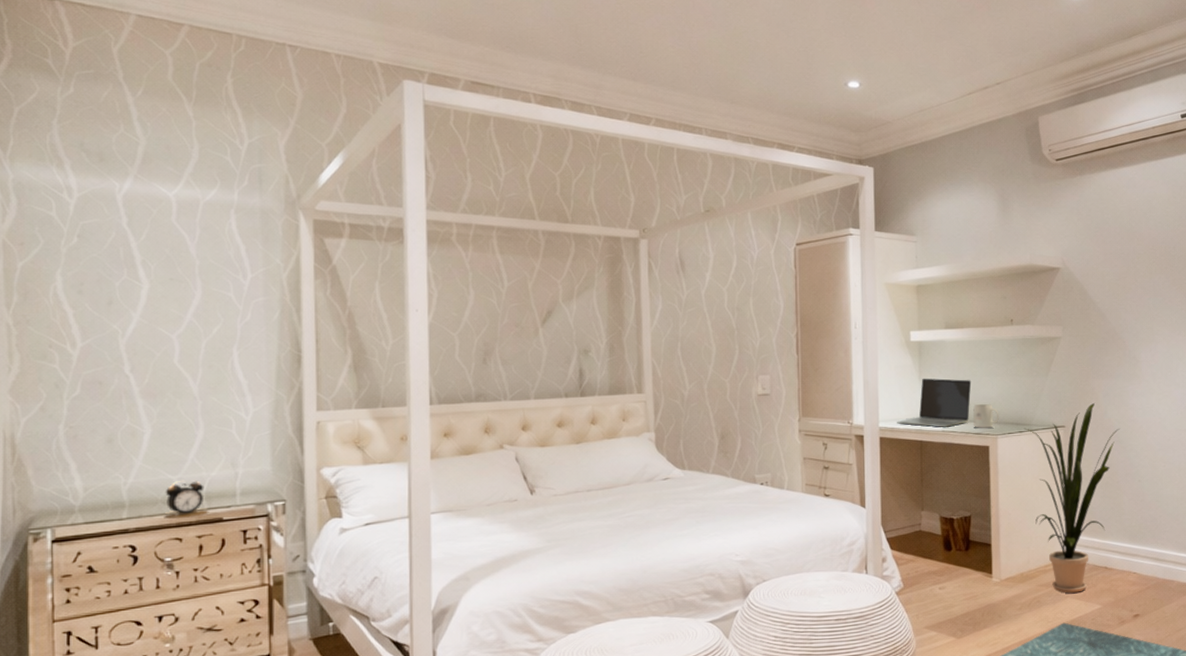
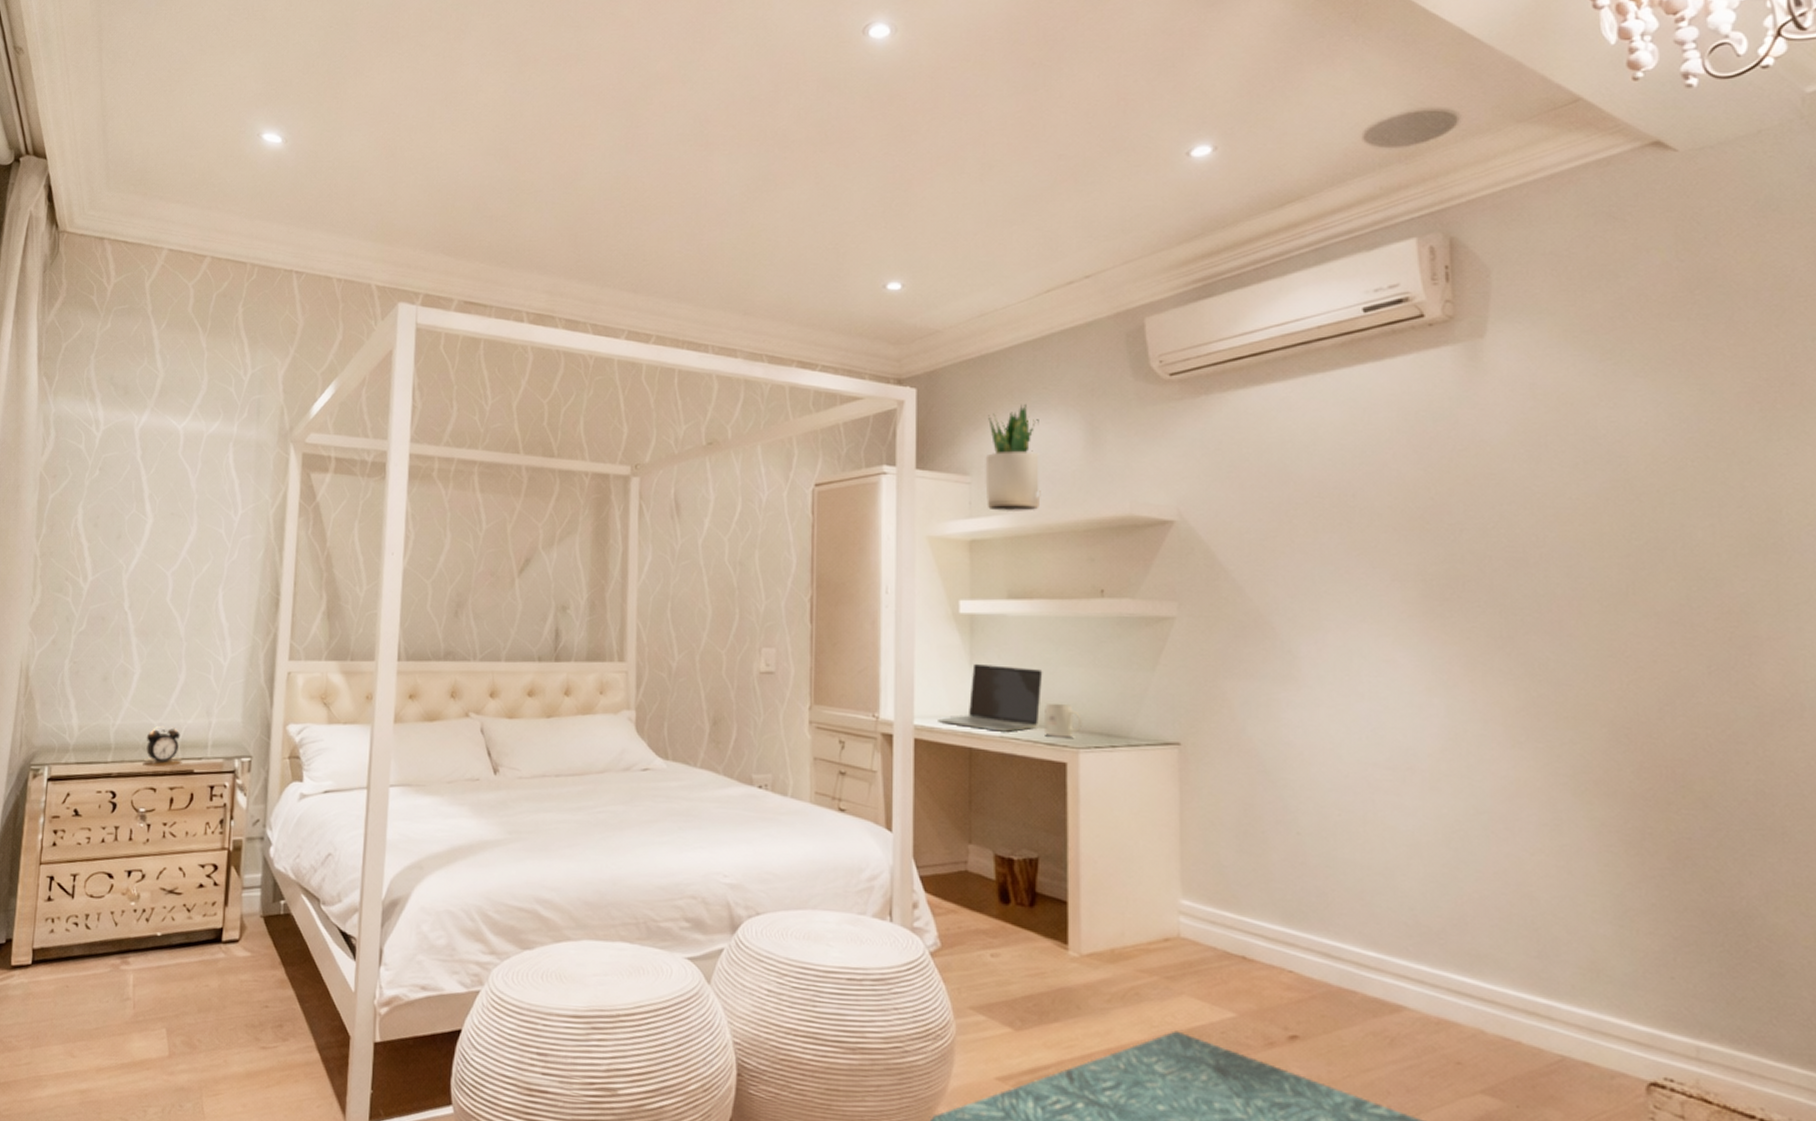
planter: none [927,180,968,263] -> present [985,403,1041,511]
house plant: present [1024,403,1120,593] -> none [1118,714,1266,989]

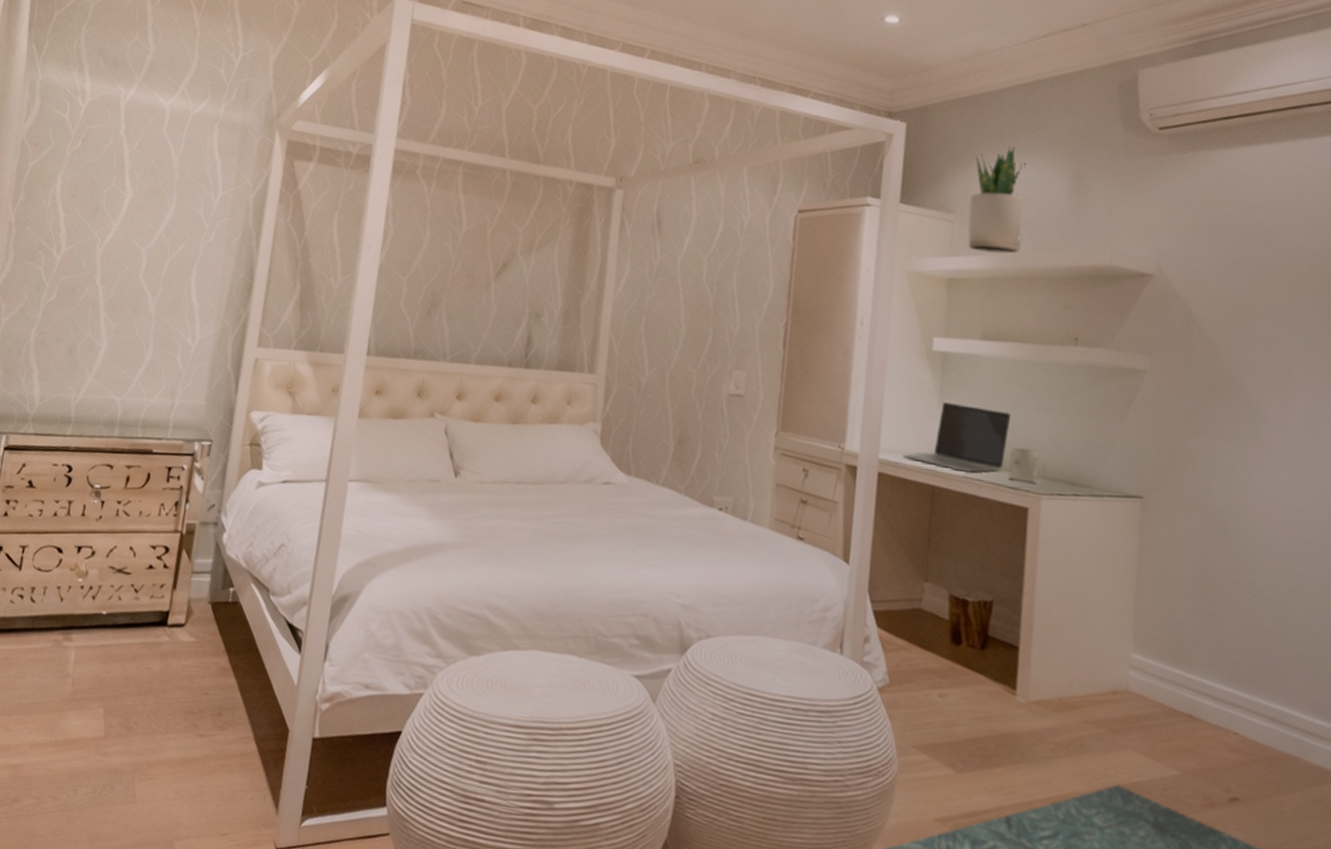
alarm clock: present [143,725,182,768] -> none [101,402,142,445]

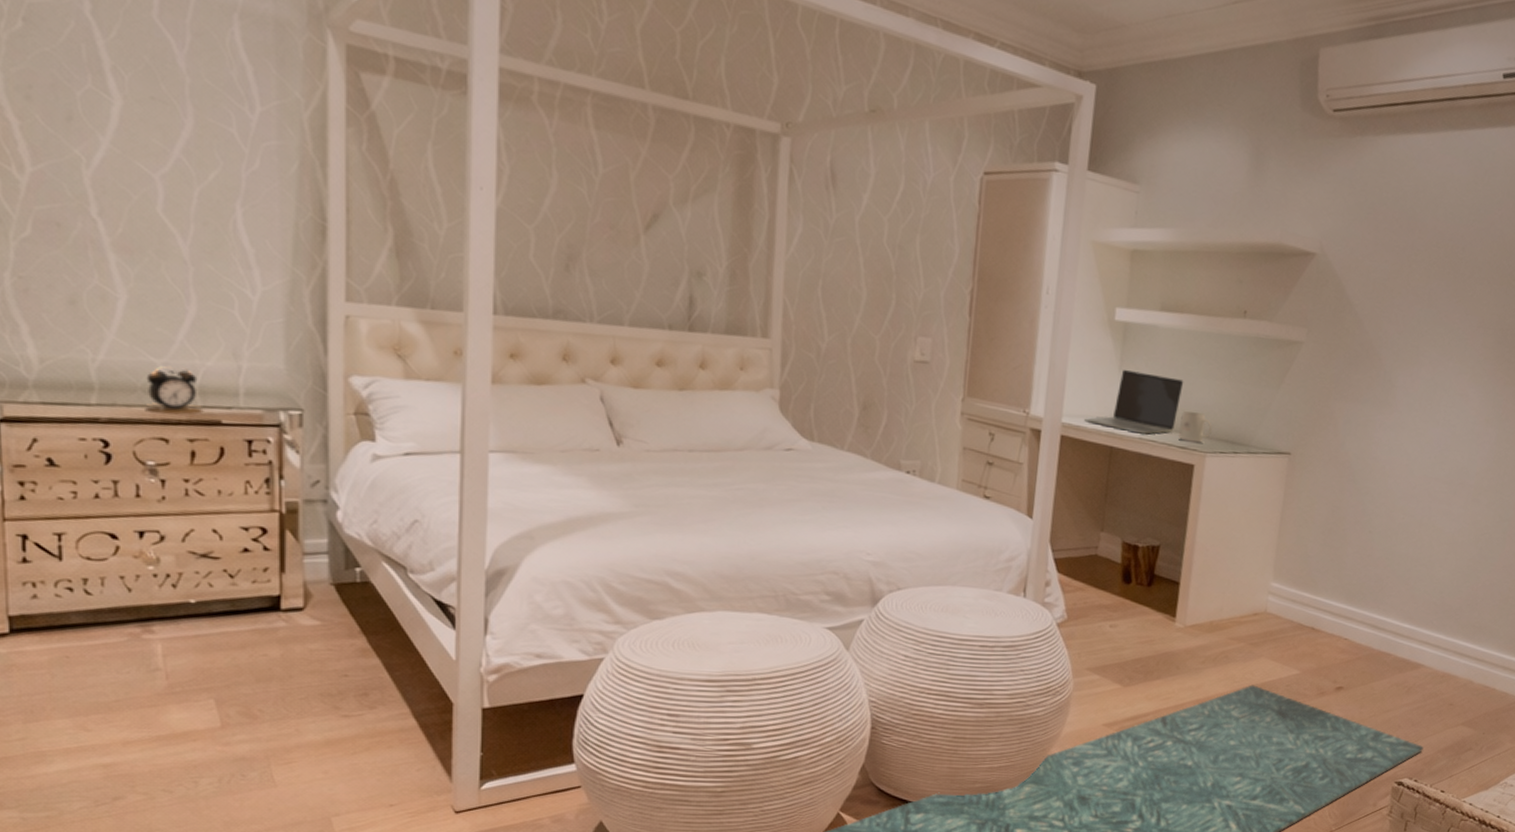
alarm clock: none [101,402,142,445] -> present [145,365,204,416]
planter: present [967,146,1026,254] -> none [1151,118,1211,228]

